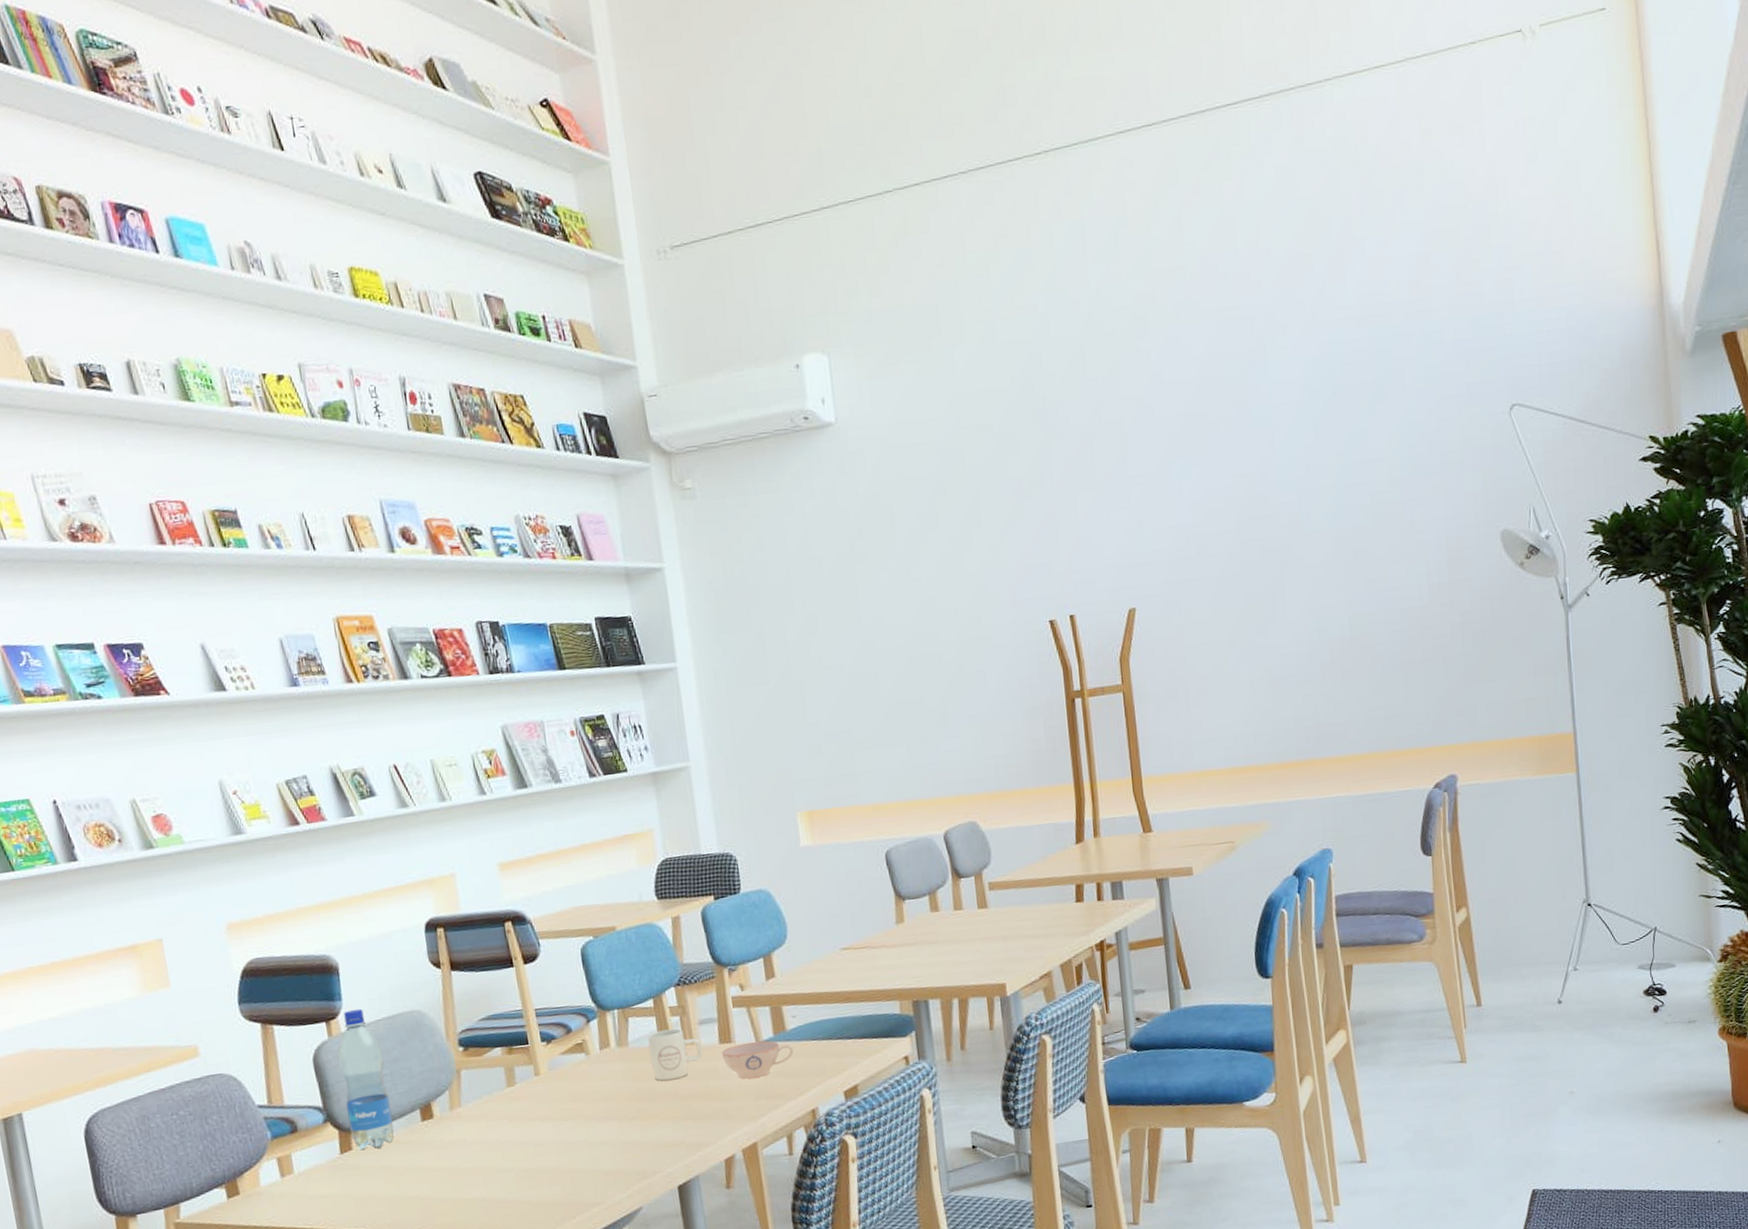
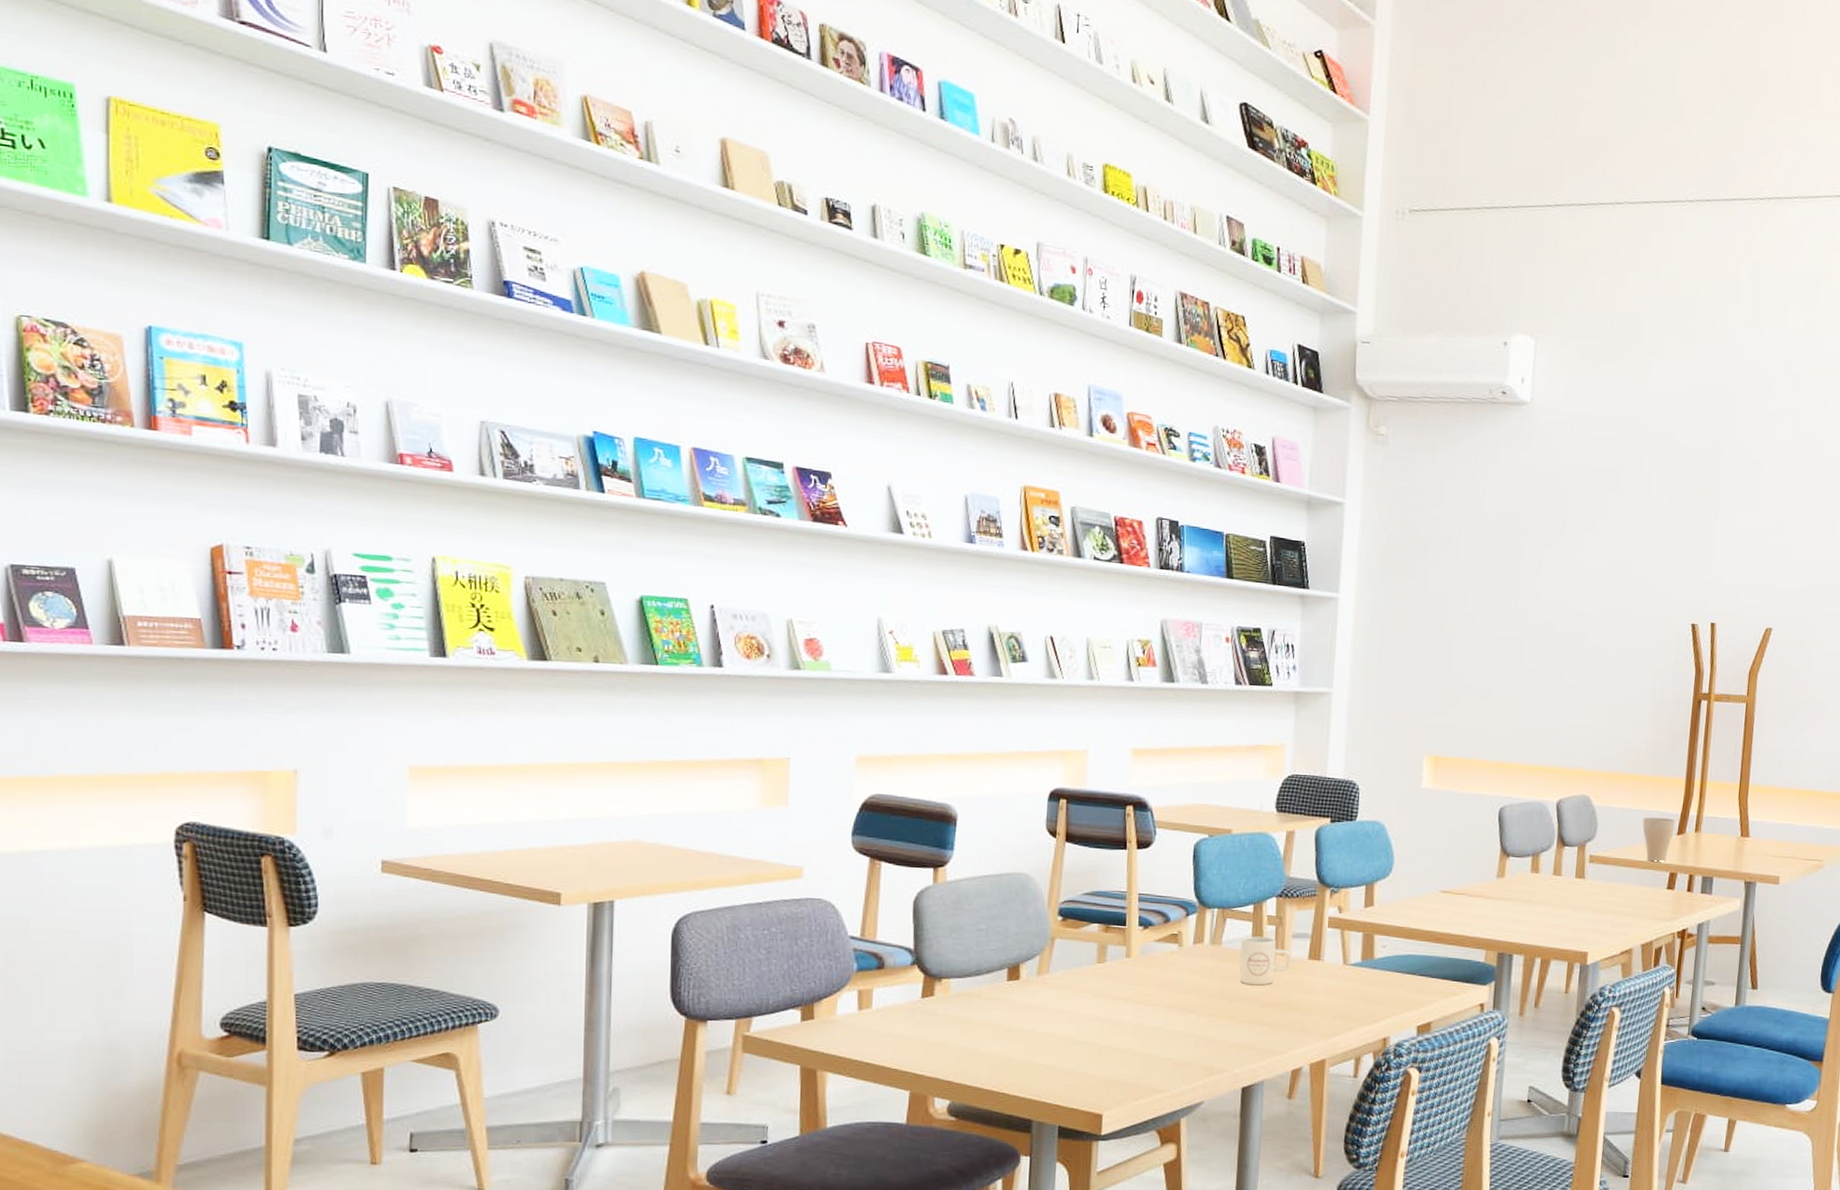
bottle: present [338,1008,394,1151] -> none [935,861,982,999]
teacup: present [721,1041,793,1079] -> none [1308,963,1377,998]
cup: none [1036,828,1072,877] -> present [1642,817,1675,862]

